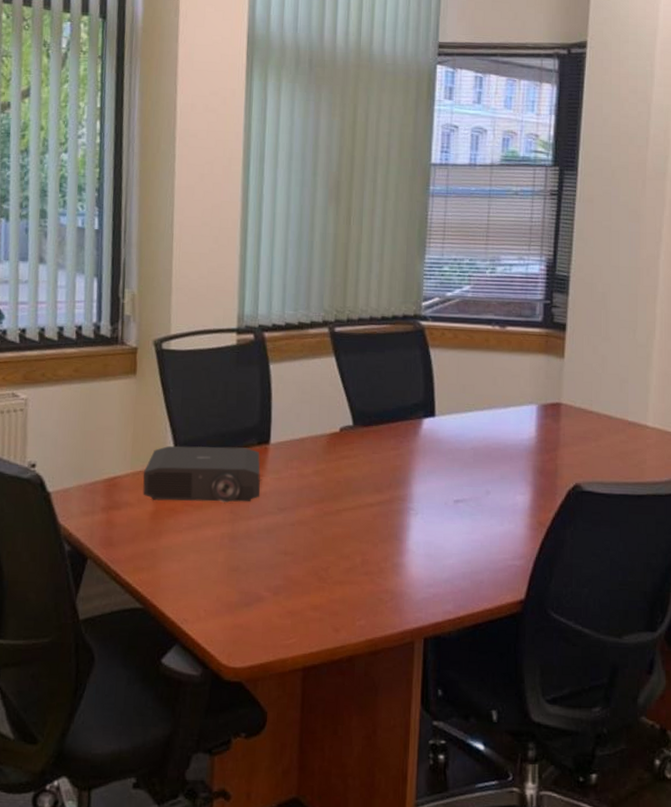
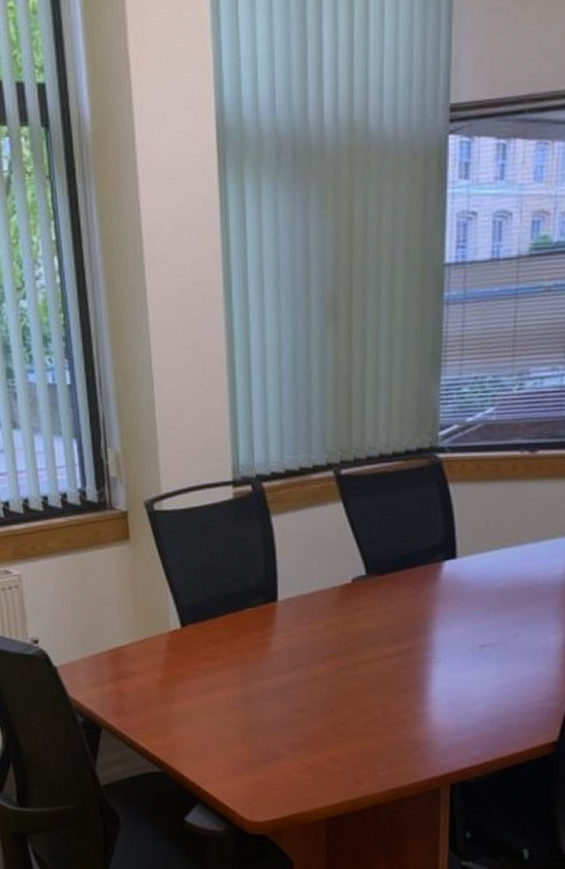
projector: present [143,446,261,503] -> none [147,607,270,667]

